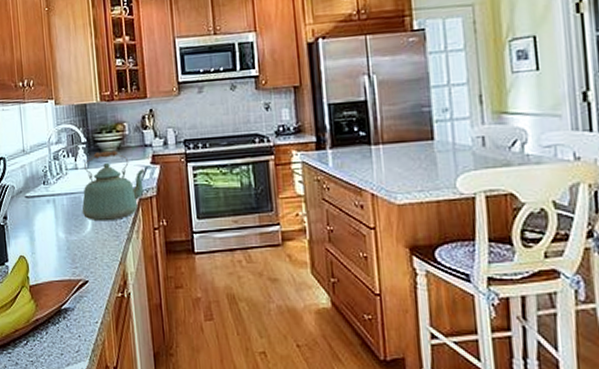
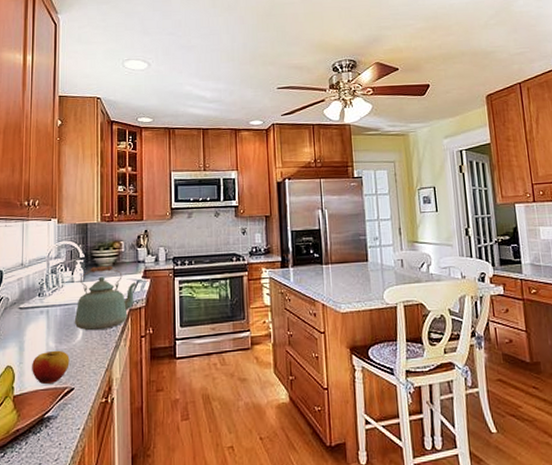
apple: none [44,241,82,276] -> present [32,350,70,385]

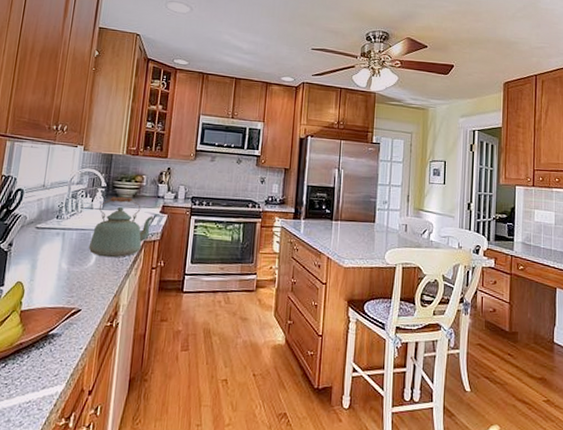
apple: present [32,350,70,385] -> none [41,271,80,304]

